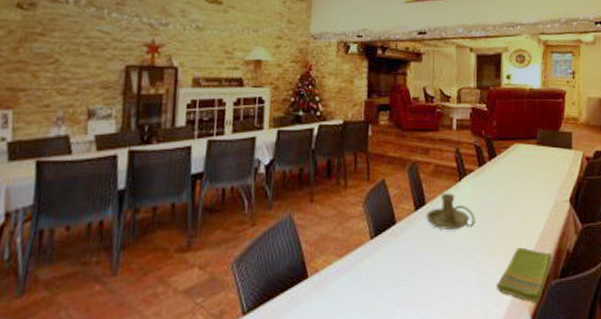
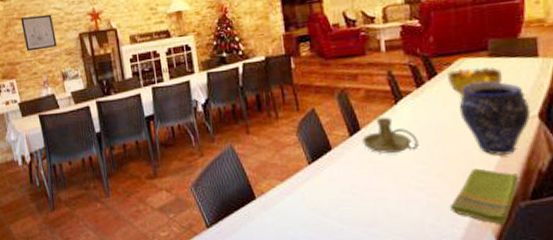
wall art: none [42,33,93,78] -> present [21,14,57,52]
decorative bowl: none [505,153,546,181] -> present [447,67,503,99]
vase: none [511,167,564,235] -> present [459,82,531,155]

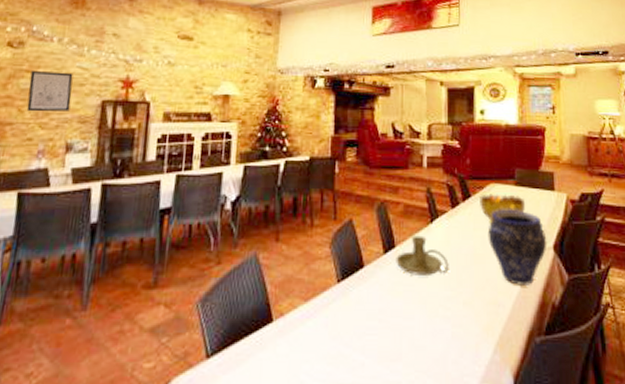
dish towel: present [449,168,520,225] -> none [472,298,536,363]

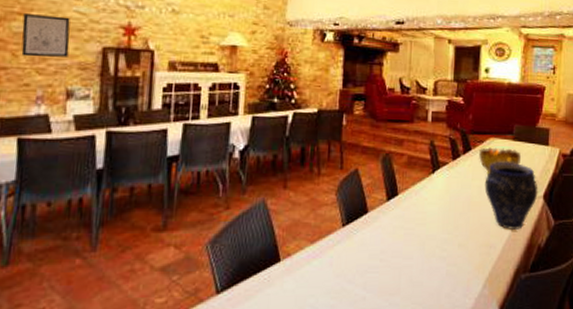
candle holder: present [396,235,449,275] -> none [398,184,447,220]

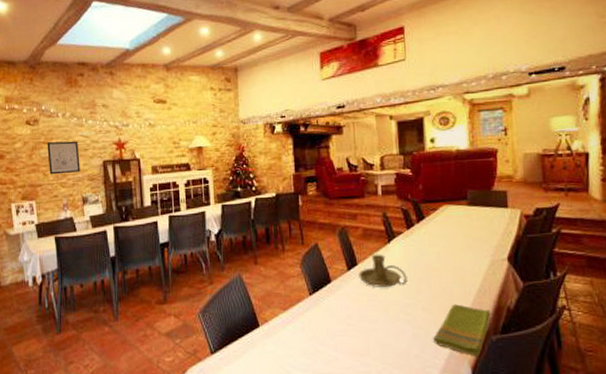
candle holder: none [398,184,447,220] -> present [358,254,408,287]
dish towel: none [465,241,523,296] -> present [432,304,492,357]
decorative bowl: present [479,147,522,175] -> none [433,214,479,241]
vase: present [484,161,538,230] -> none [442,227,502,293]

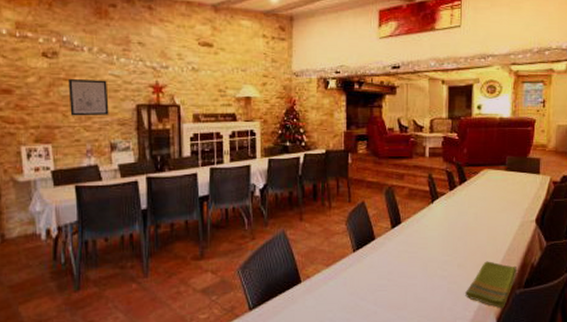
candle holder: present [358,254,408,287] -> none [402,213,447,245]

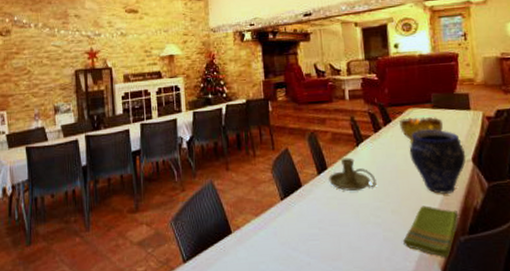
wall art: present [68,78,109,116] -> none [19,50,52,85]
candle holder: none [402,213,447,245] -> present [329,157,377,191]
decorative bowl: none [474,178,514,203] -> present [399,116,444,144]
vase: none [480,190,531,251] -> present [409,129,466,194]

